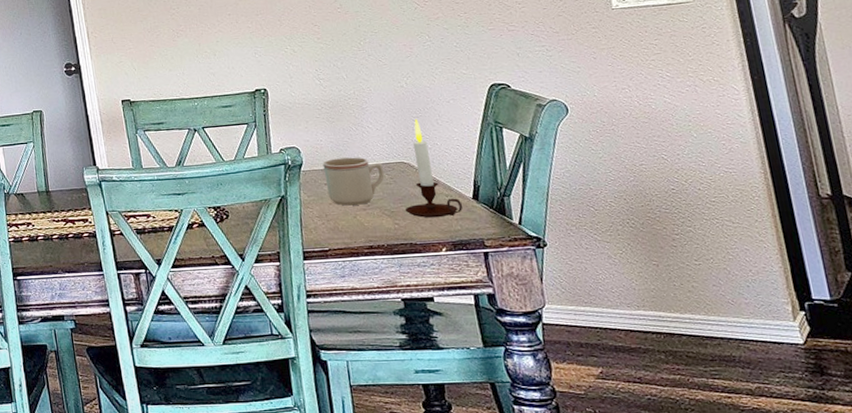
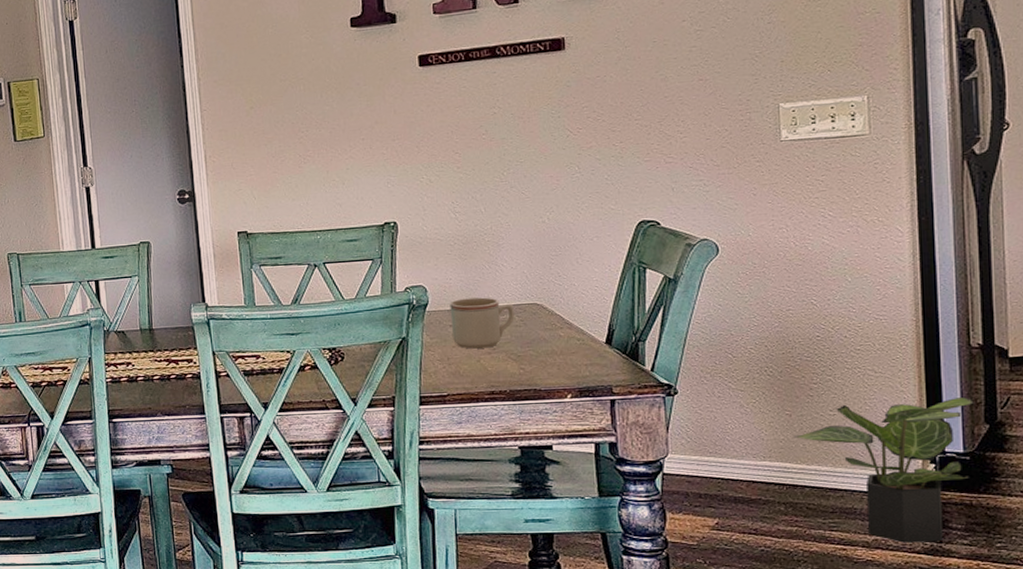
candle: present [404,119,462,218] -> none [532,258,593,363]
potted plant: none [664,246,840,390] -> present [794,397,974,543]

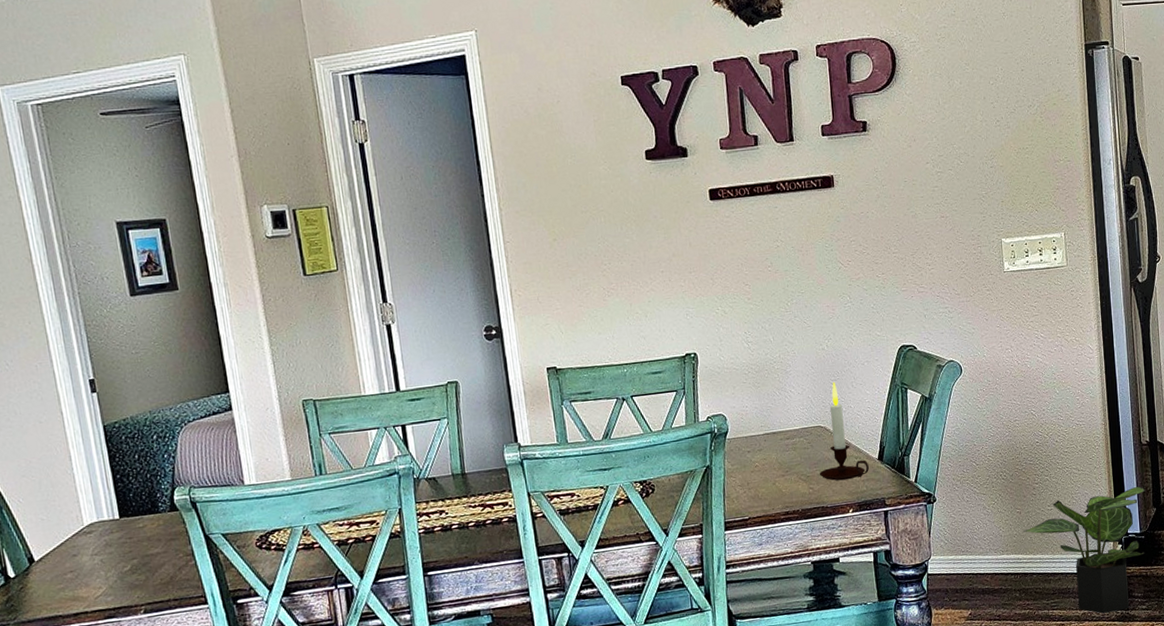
mug: present [449,297,515,349] -> none [747,422,803,473]
candle: none [532,258,593,363] -> present [819,382,869,481]

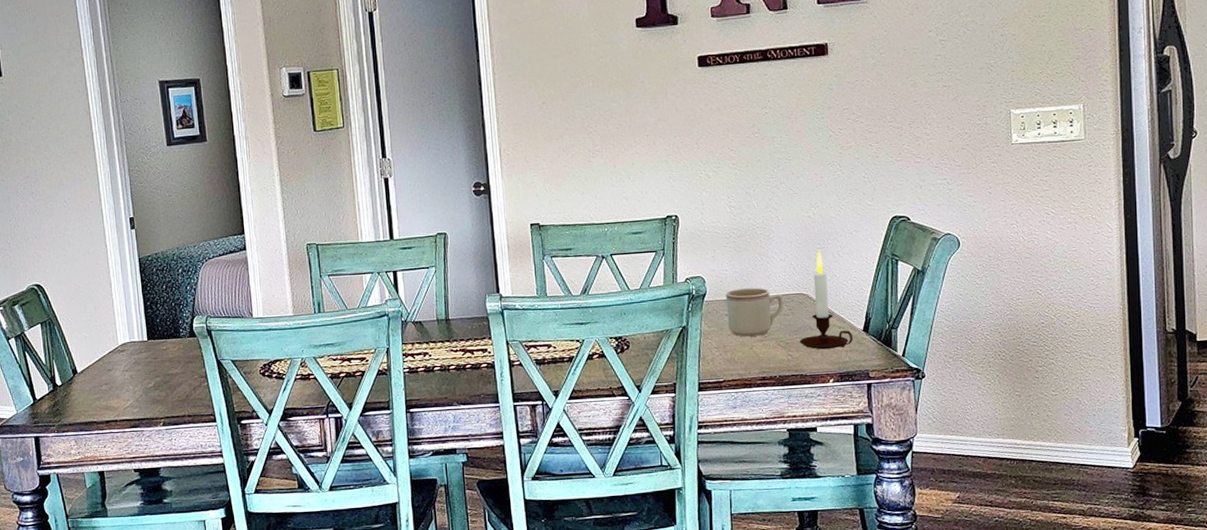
mug: none [747,422,803,473] -> present [725,287,783,337]
potted plant: present [1024,486,1146,614] -> none [1023,377,1169,510]

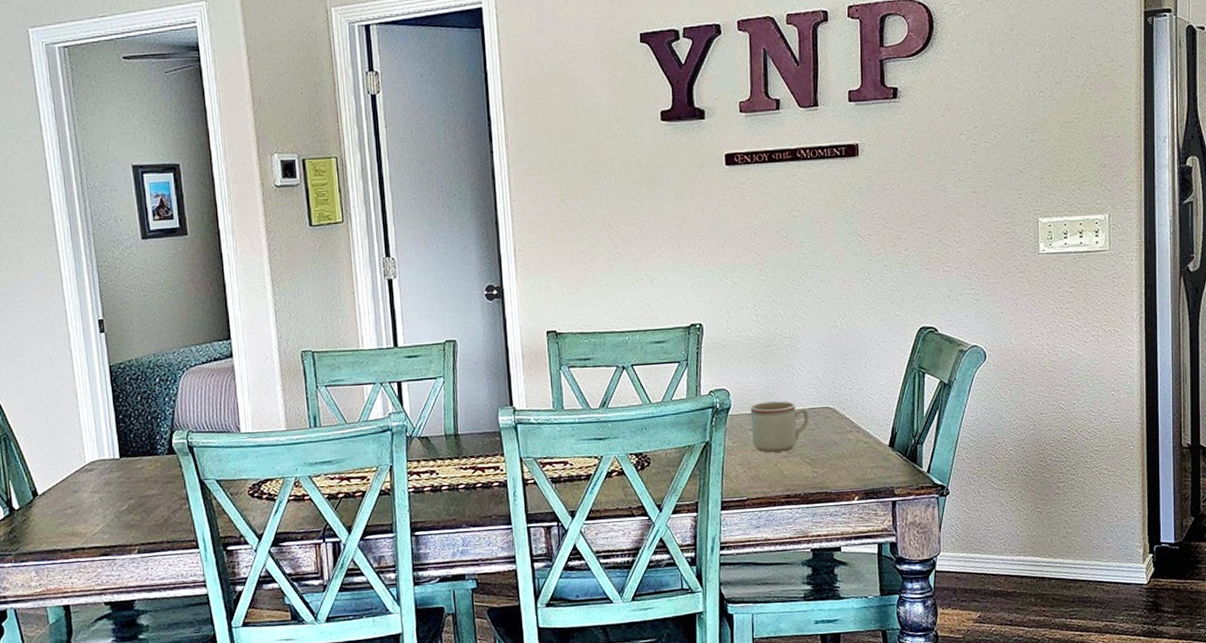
candle: present [799,250,853,350] -> none [824,362,878,466]

